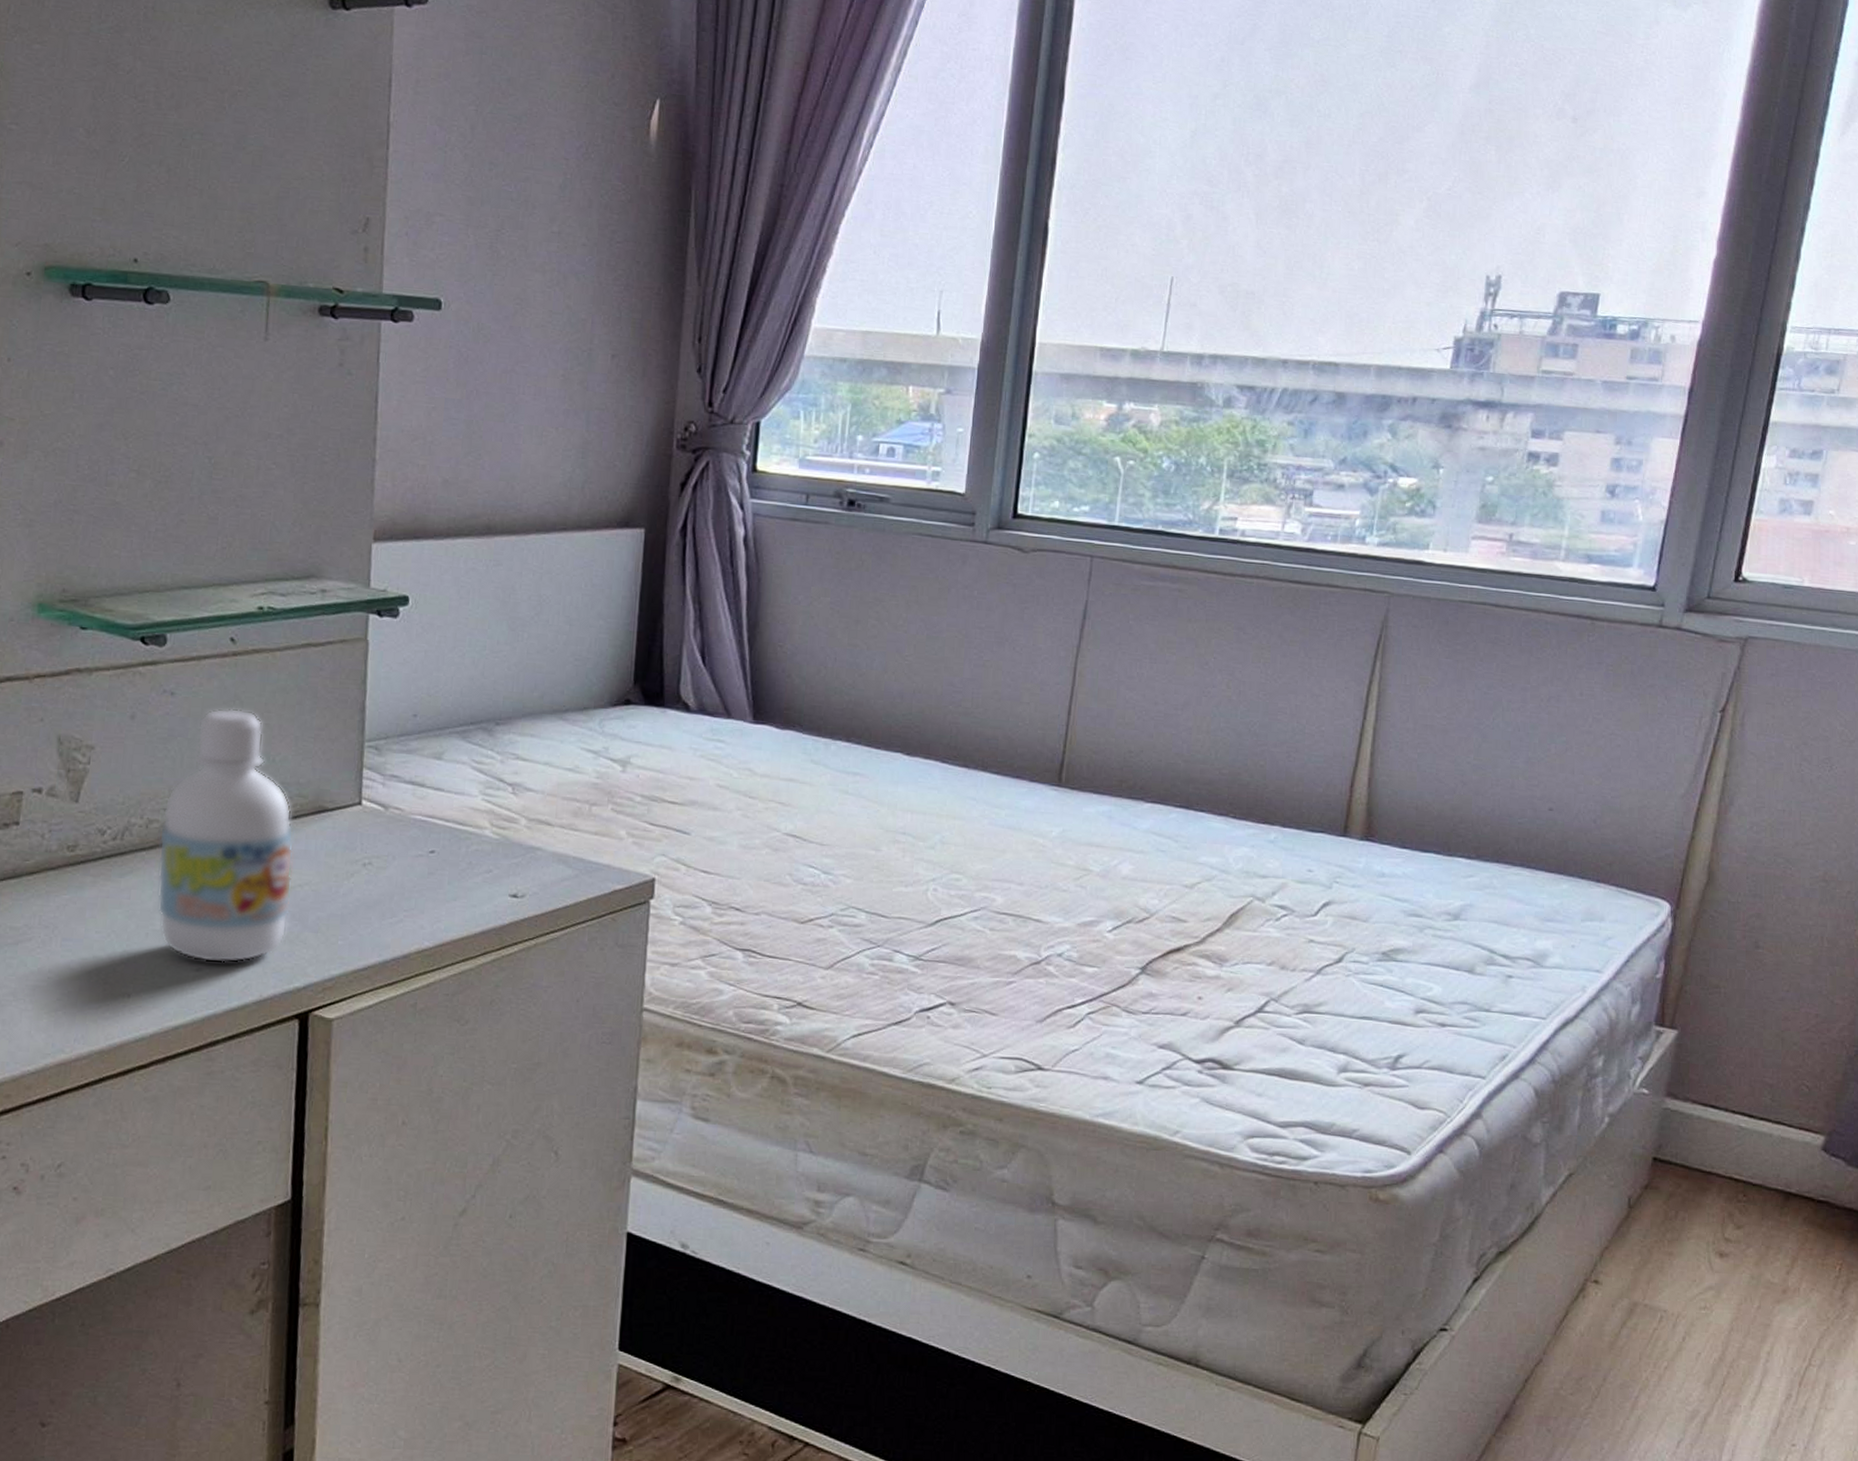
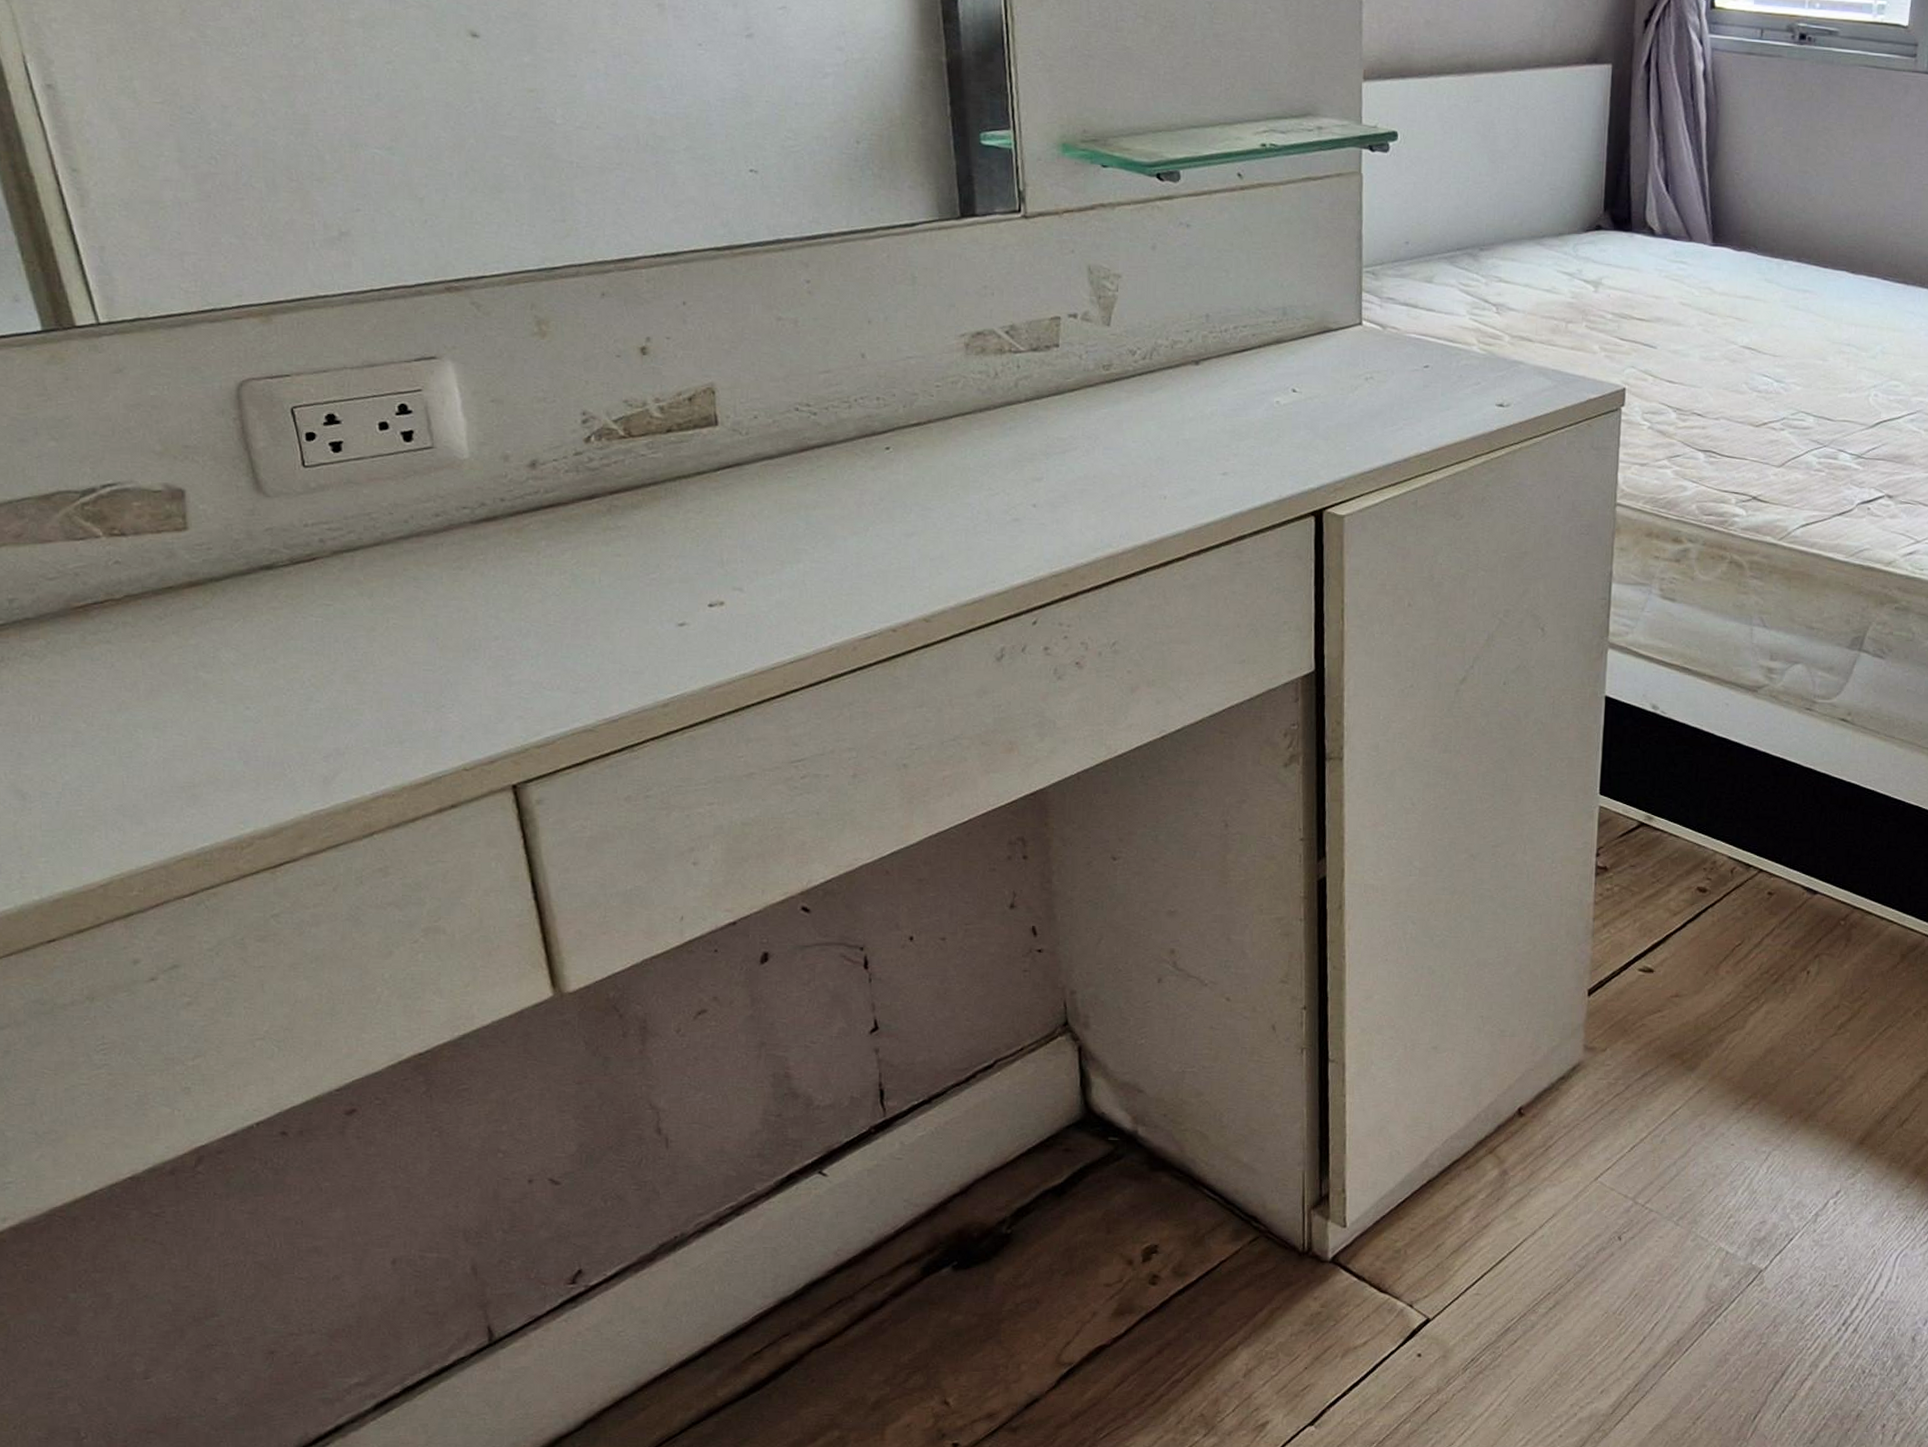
bottle: present [157,708,294,964] -> none [1183,238,1304,468]

